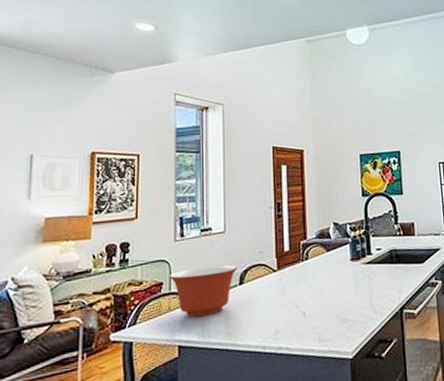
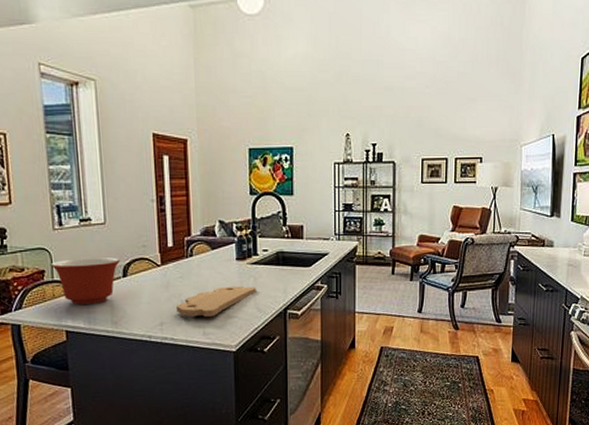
cutting board: none [291,287,372,323] -> present [175,286,257,317]

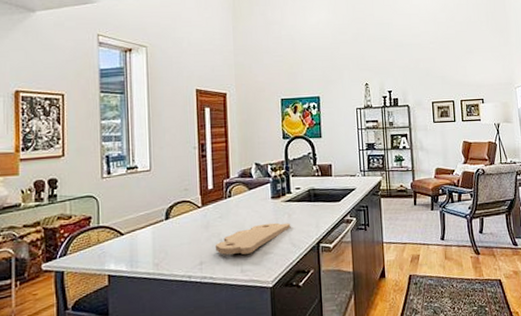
mixing bowl: present [50,257,121,305] -> none [97,201,164,249]

